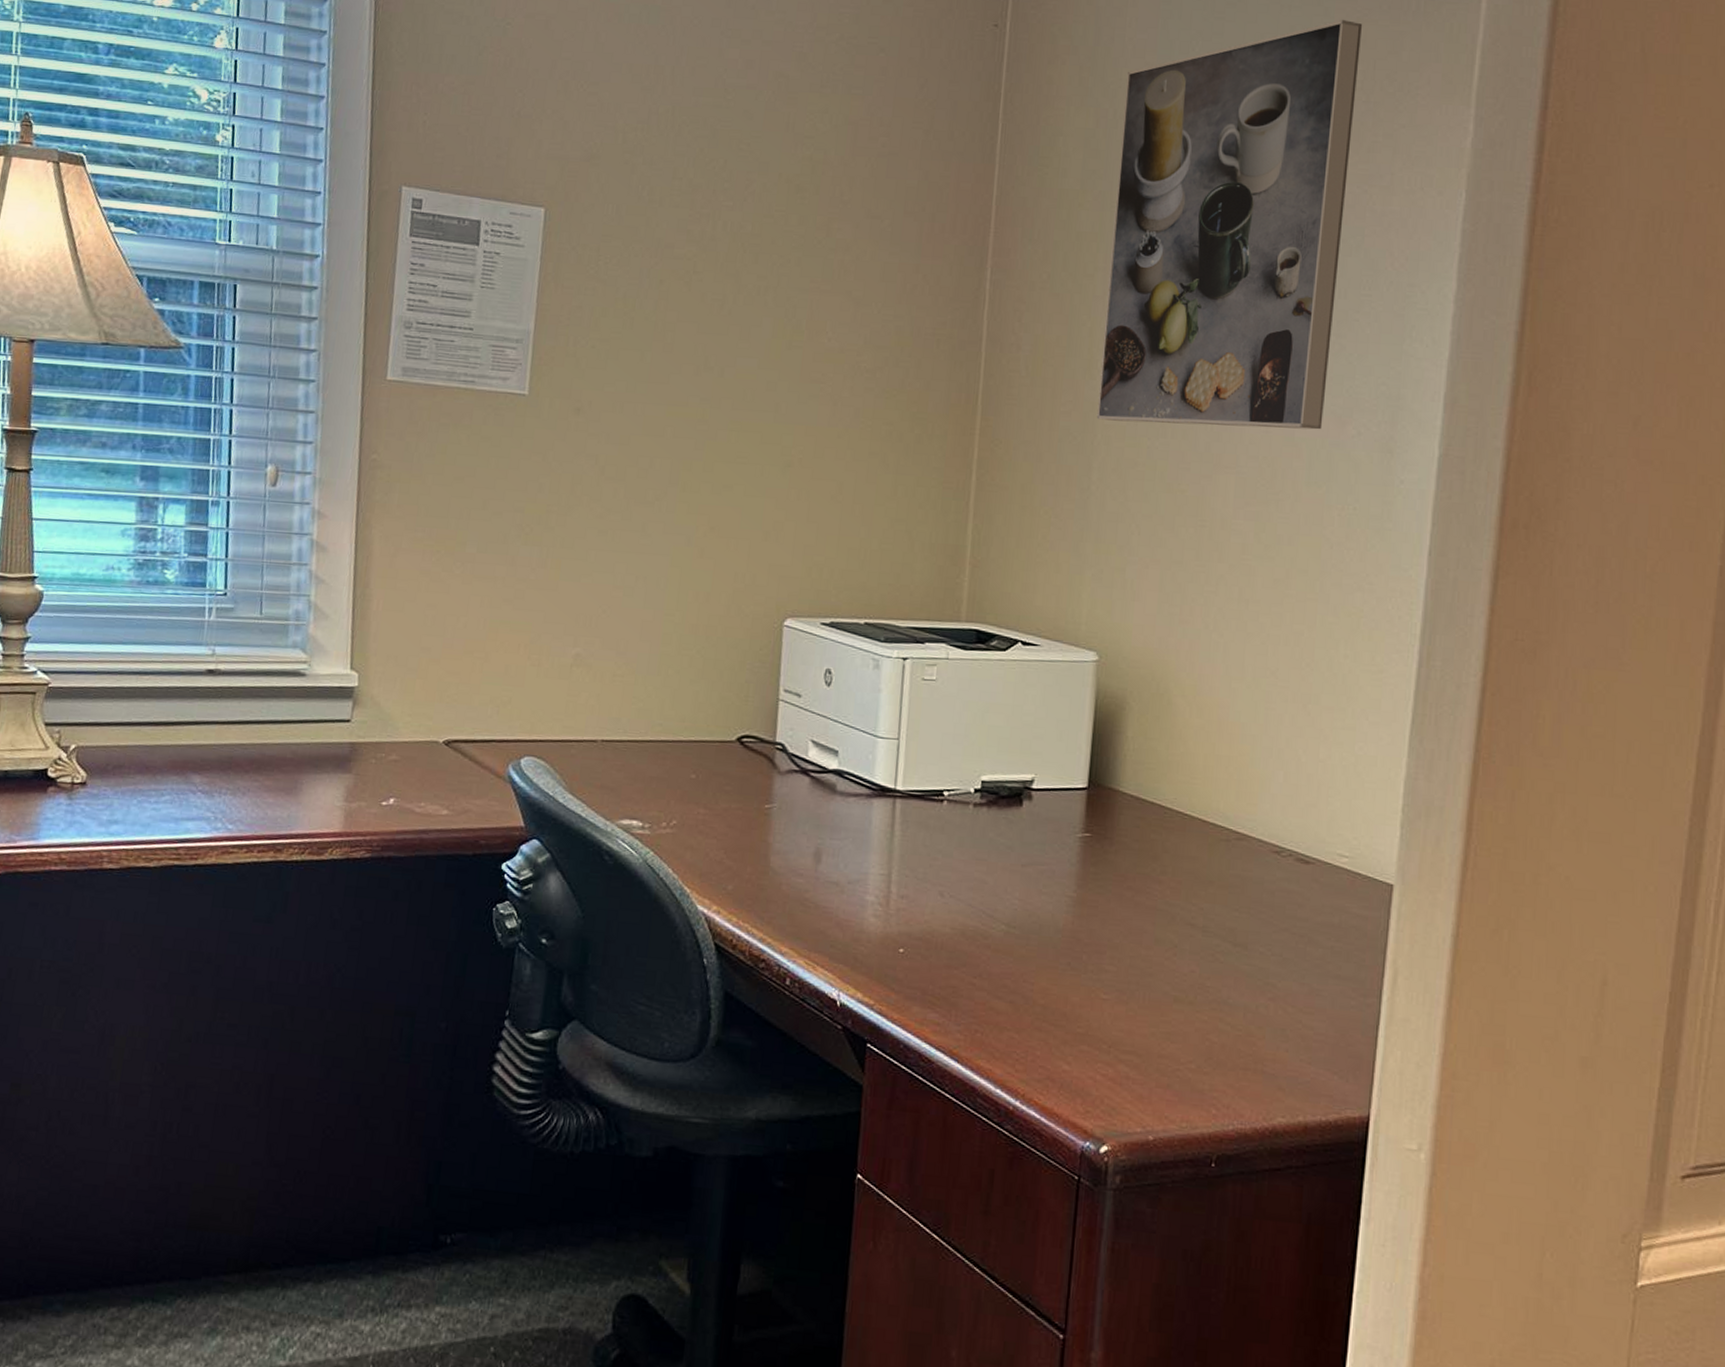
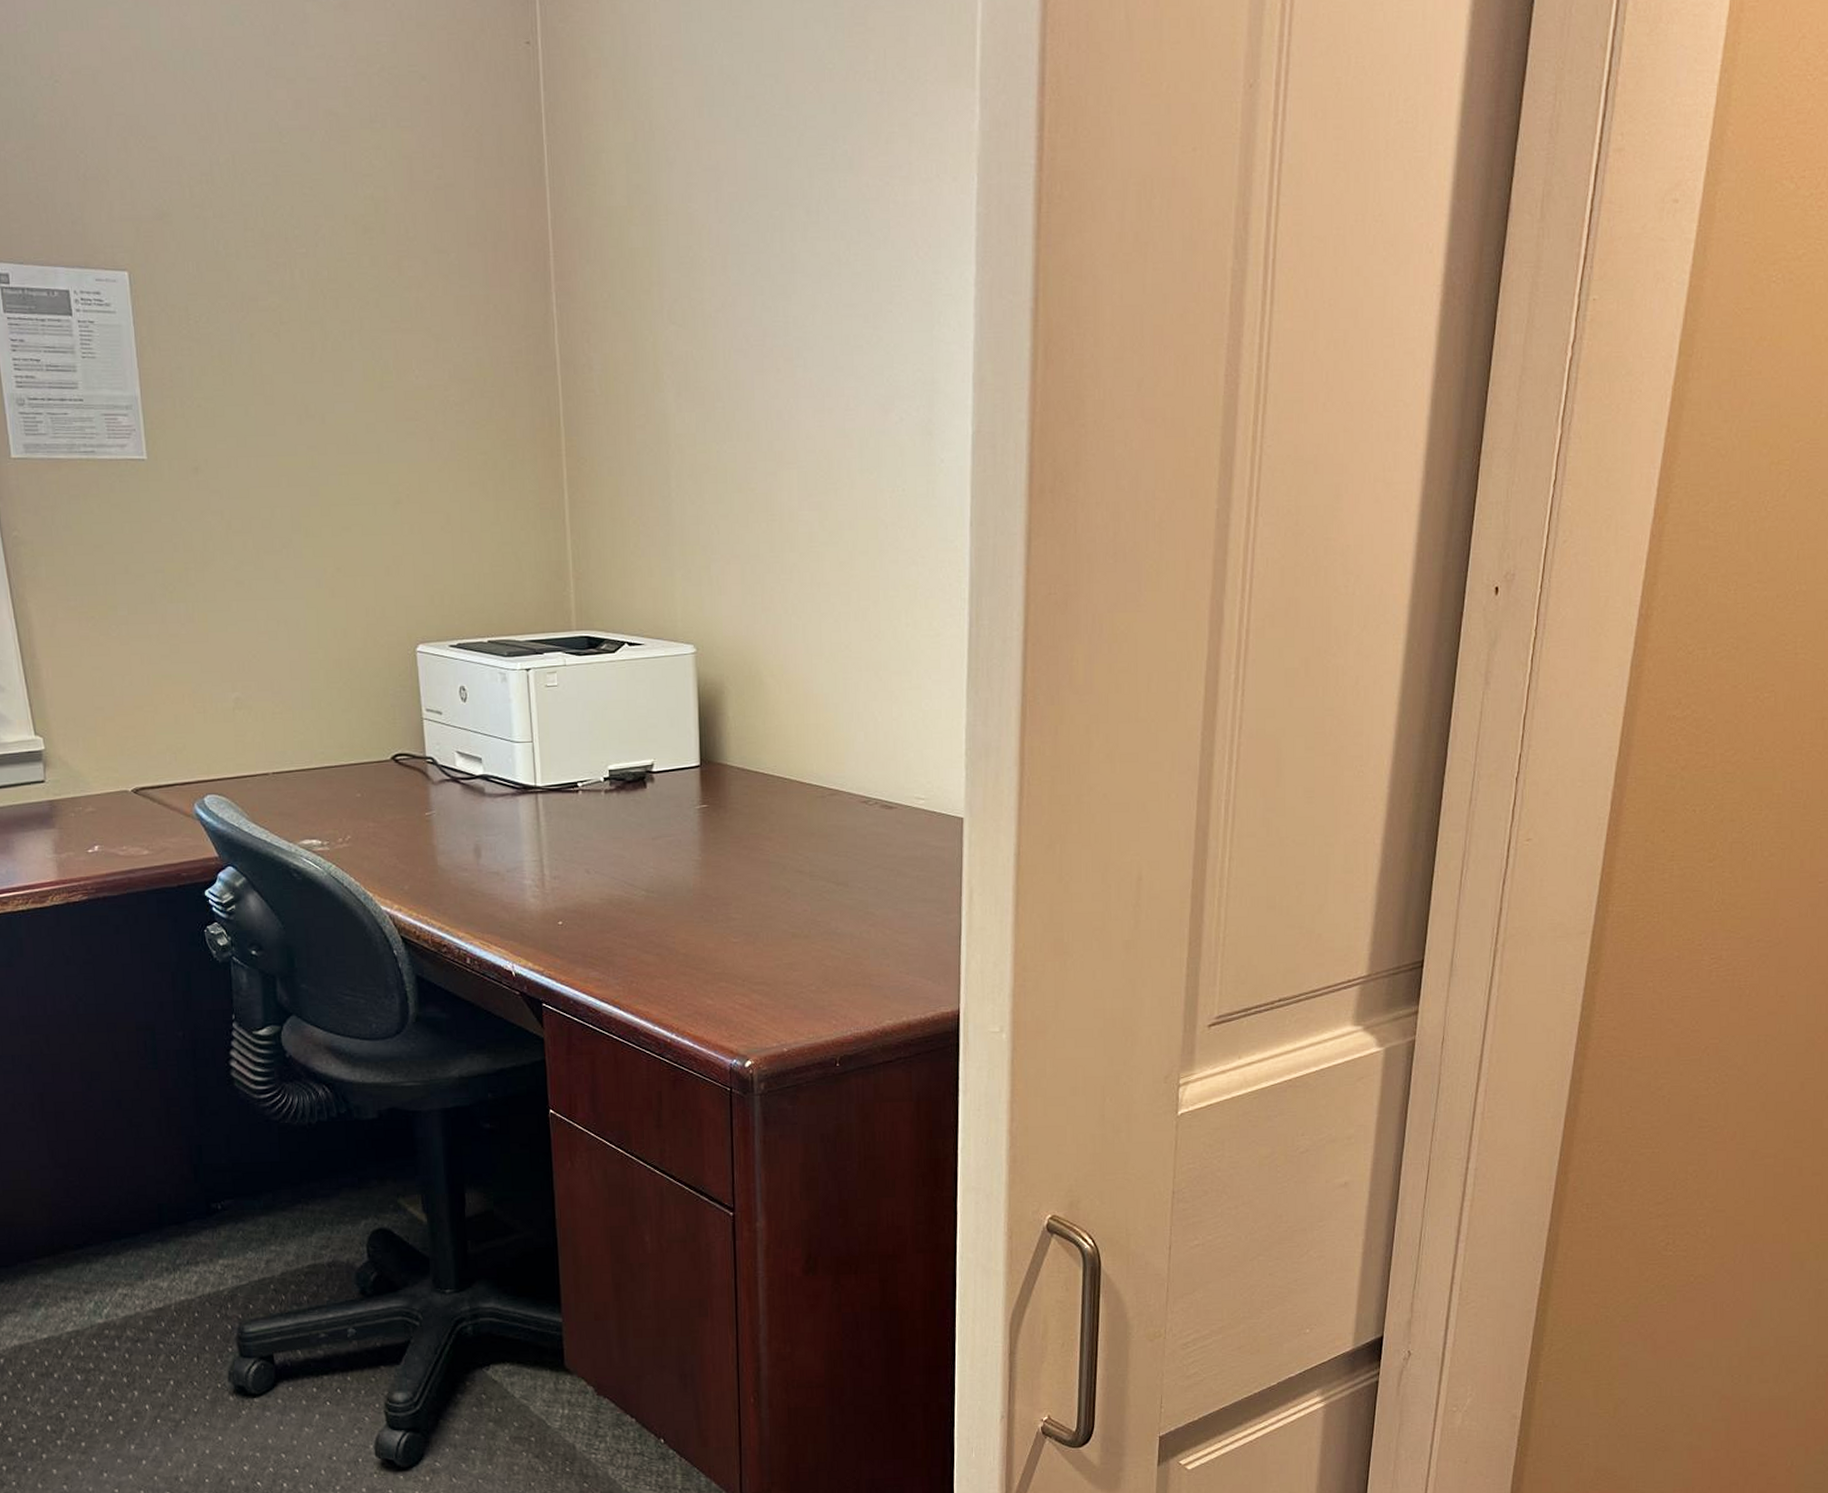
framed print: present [1096,20,1363,430] -> none [657,9,871,430]

